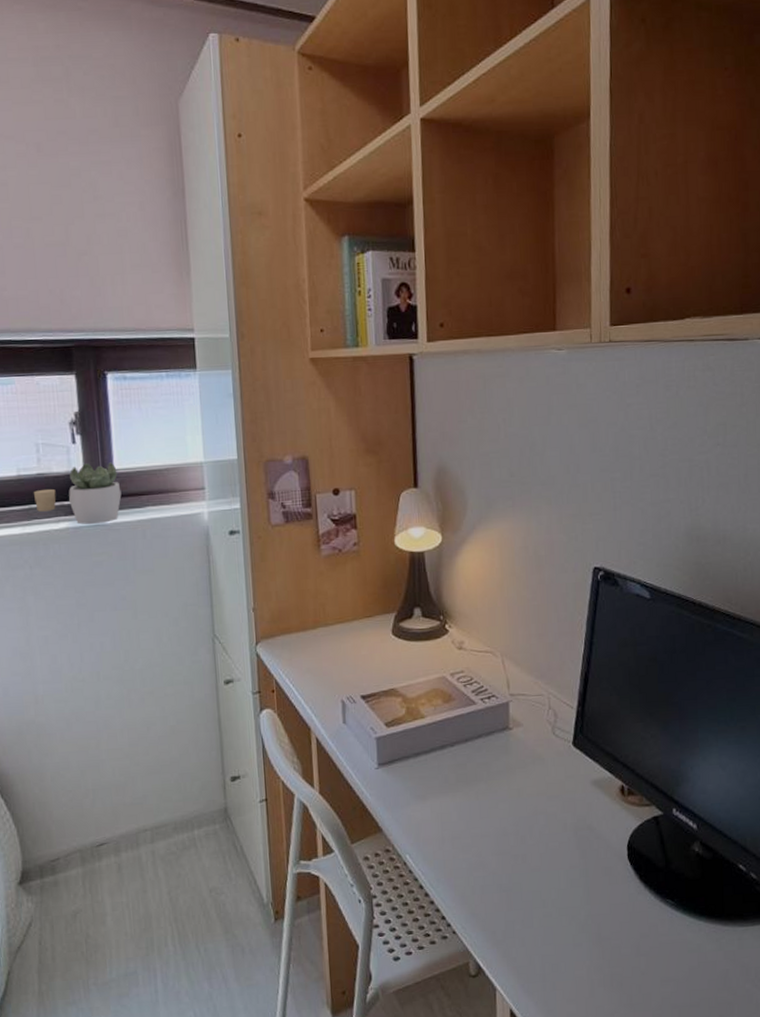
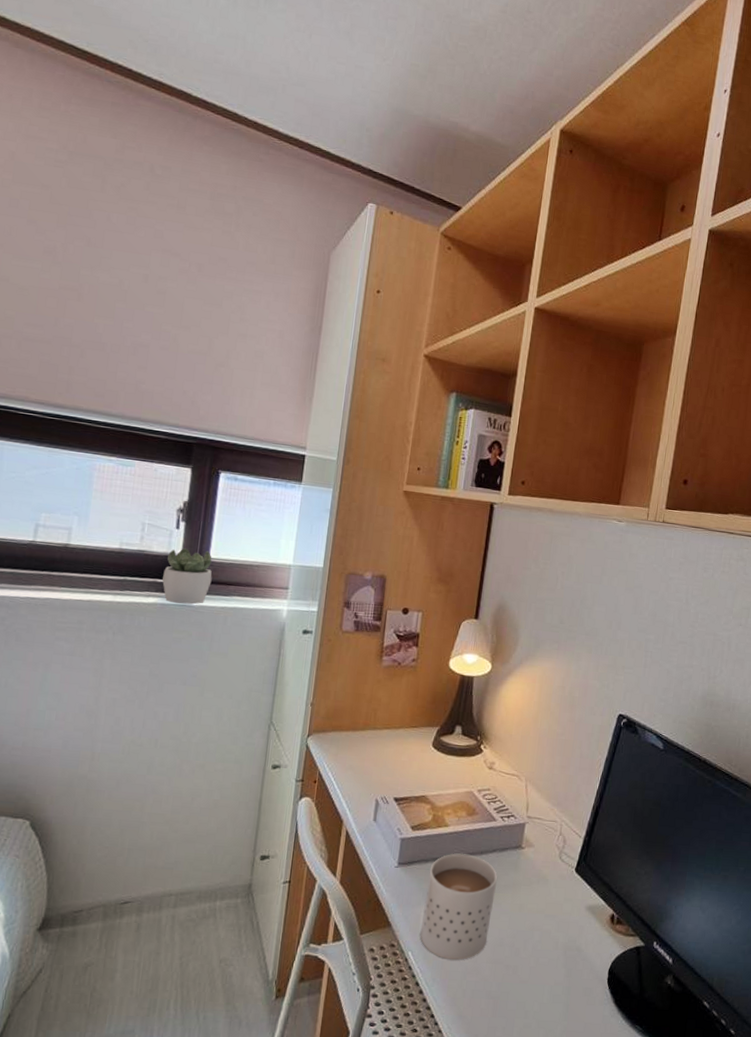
candle: present [34,489,56,512] -> none [130,565,152,586]
mug: none [413,744,489,857] -> present [420,853,498,960]

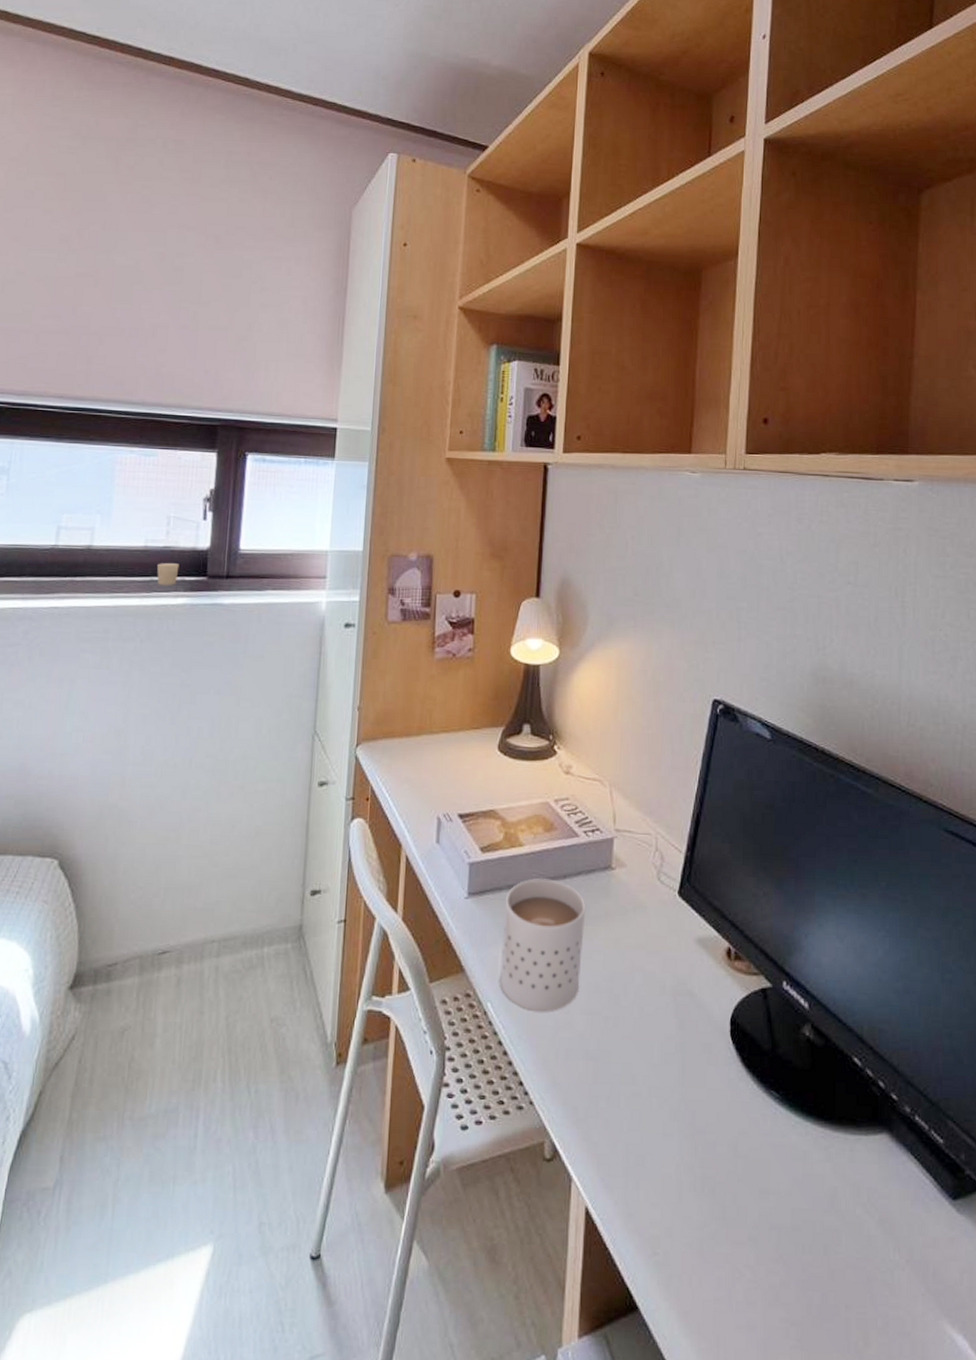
candle: none [130,565,152,586] -> present [157,563,179,585]
succulent plant: present [162,548,212,605] -> none [190,541,244,604]

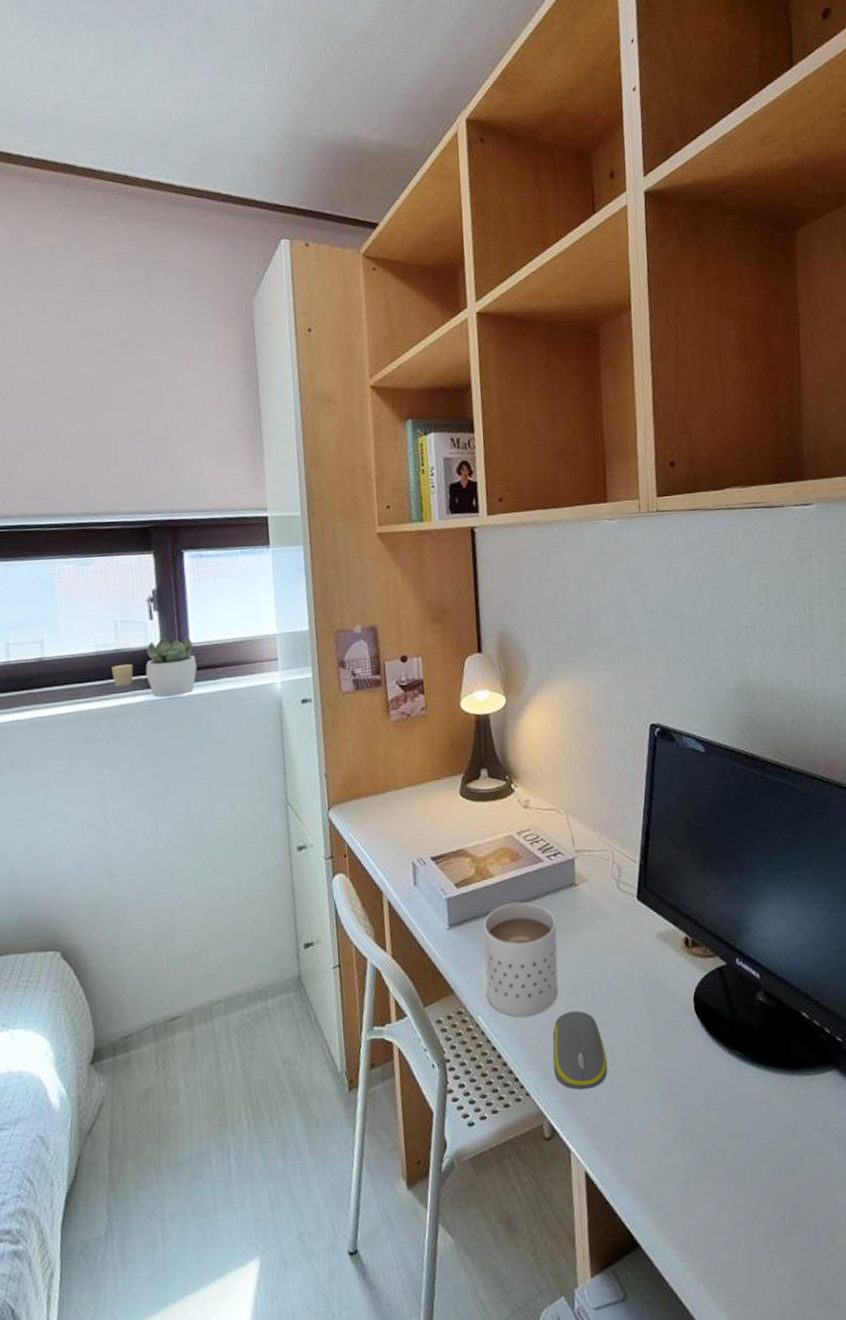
succulent plant: none [190,541,244,604] -> present [145,636,197,698]
computer mouse: none [563,1014,625,1109] -> present [553,1011,608,1090]

